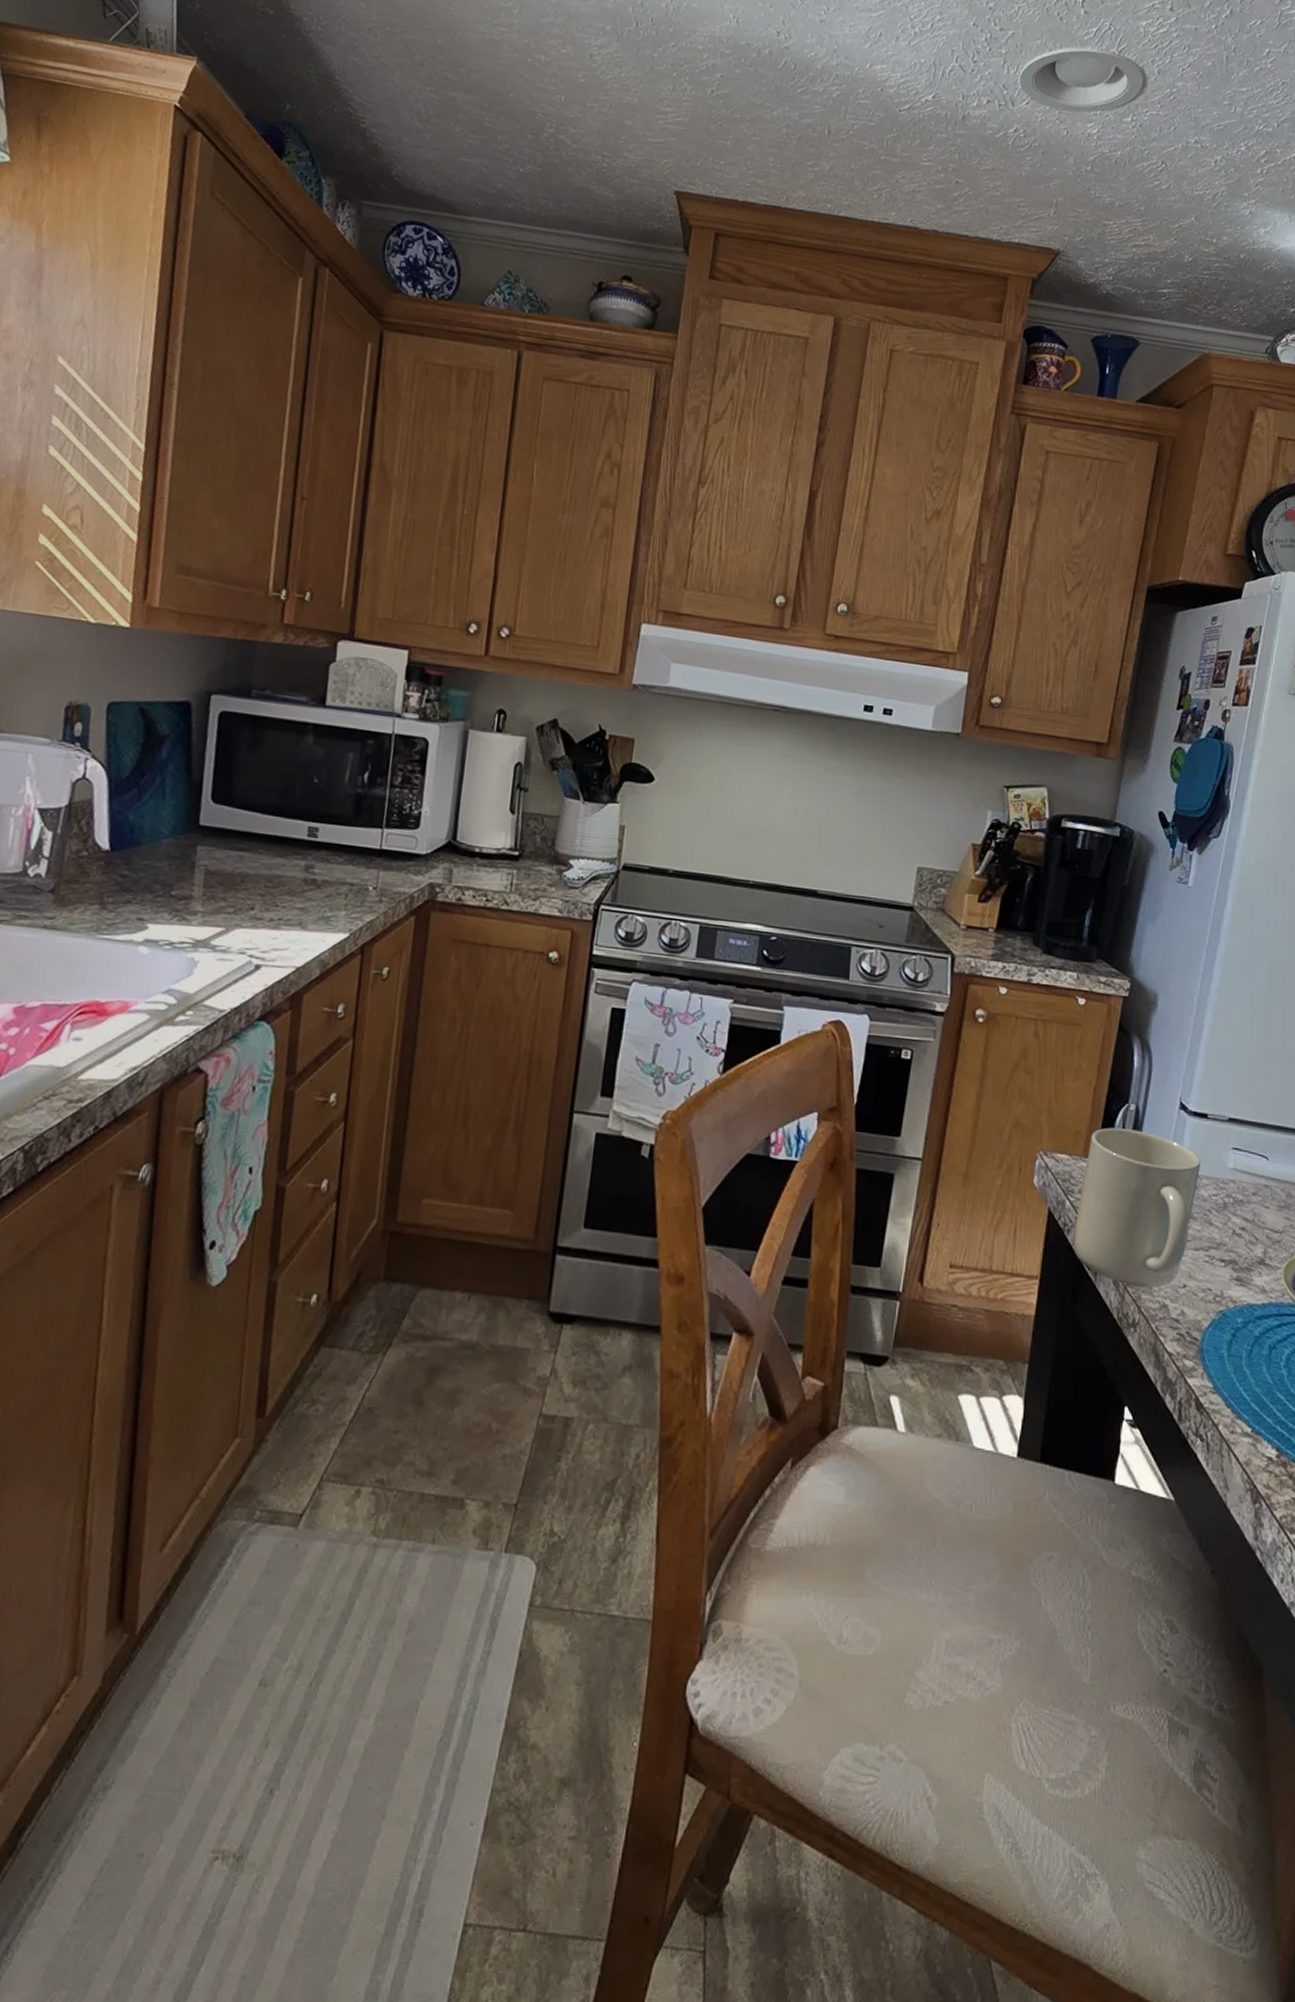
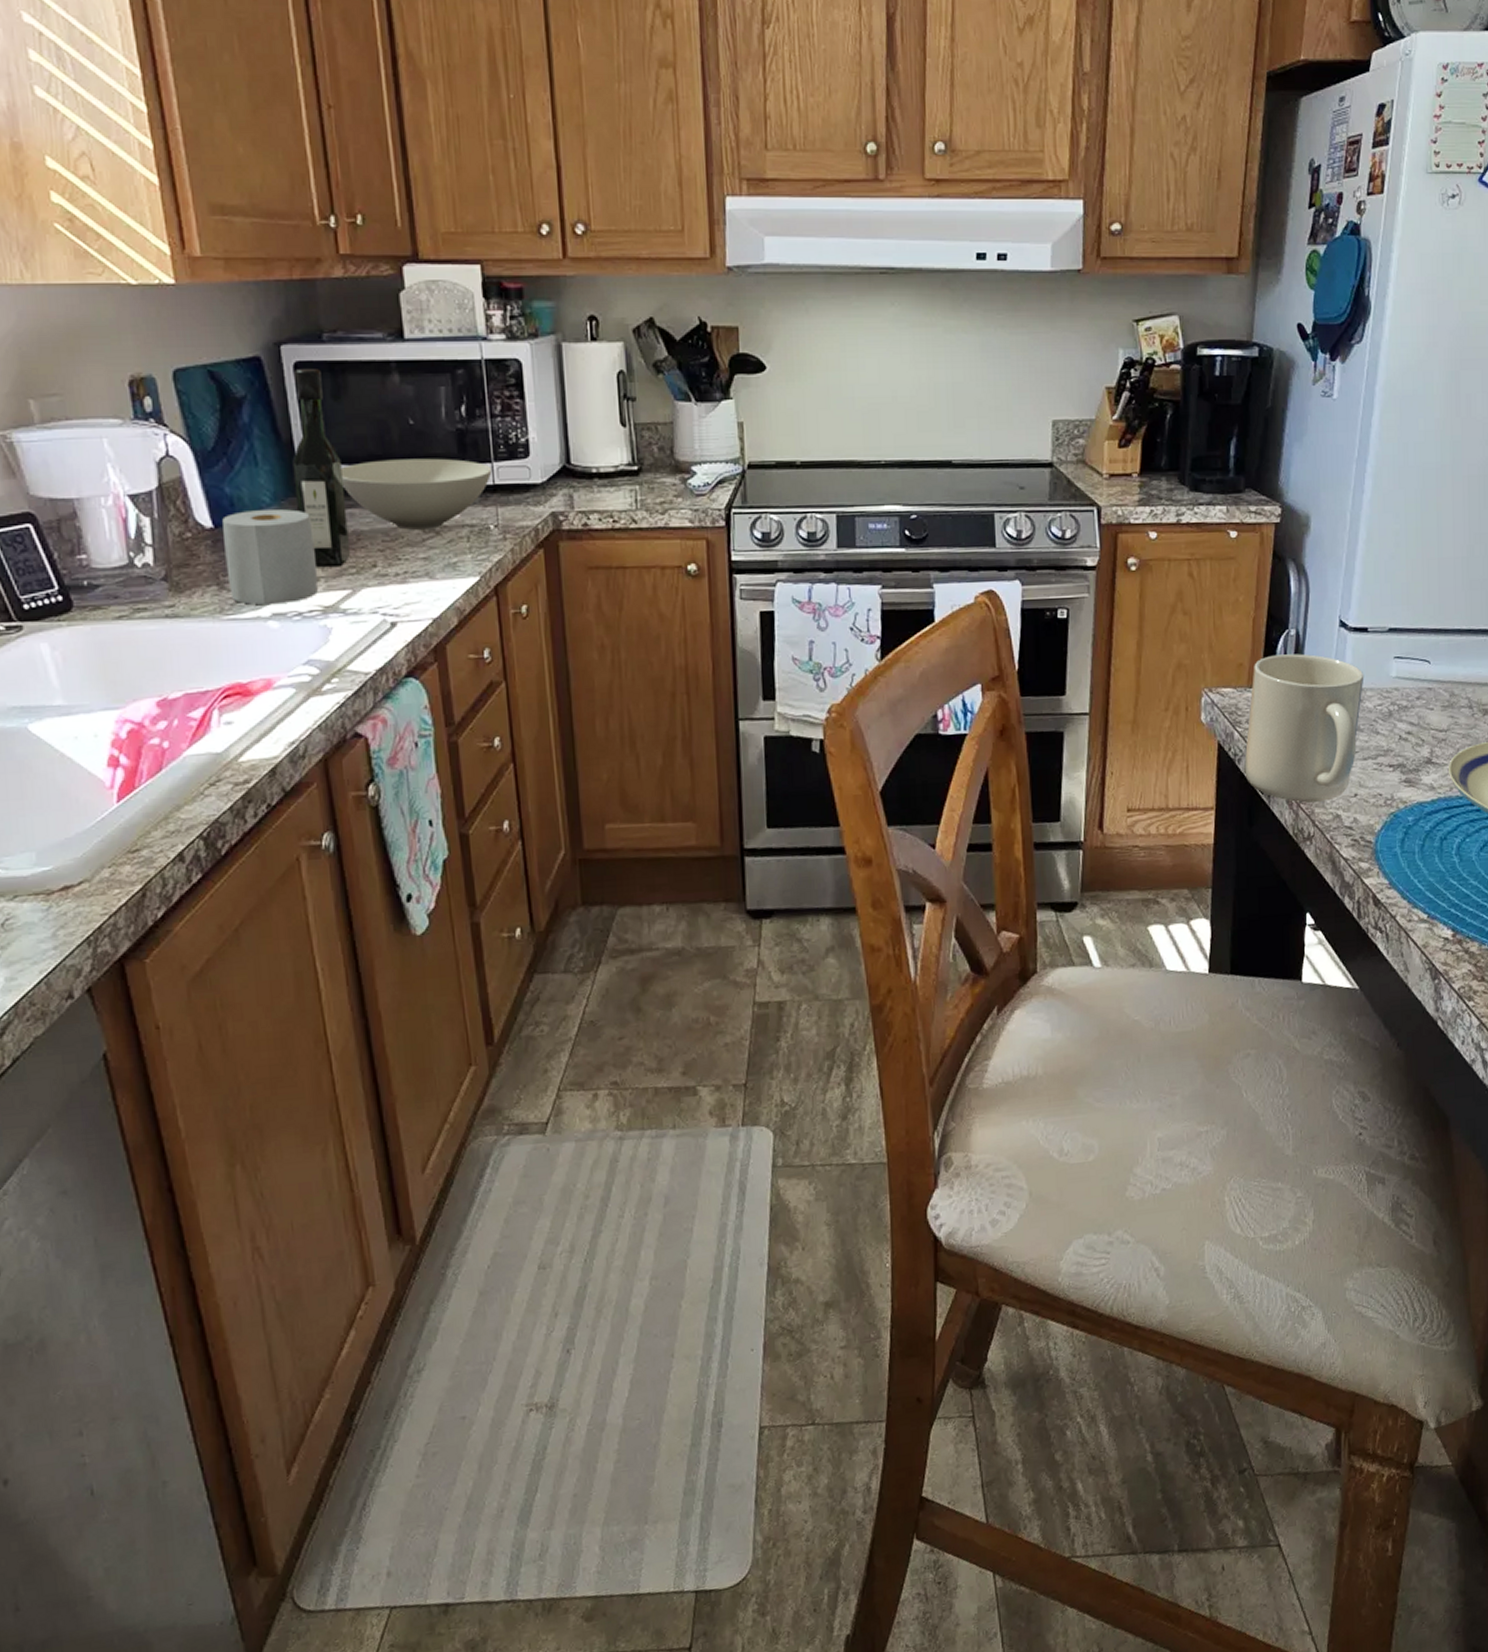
paper towel roll: none [109,839,203,932] -> present [222,509,318,605]
bottle: none [192,718,244,905] -> present [292,369,350,568]
bowl: none [238,810,382,883] -> present [340,458,492,531]

